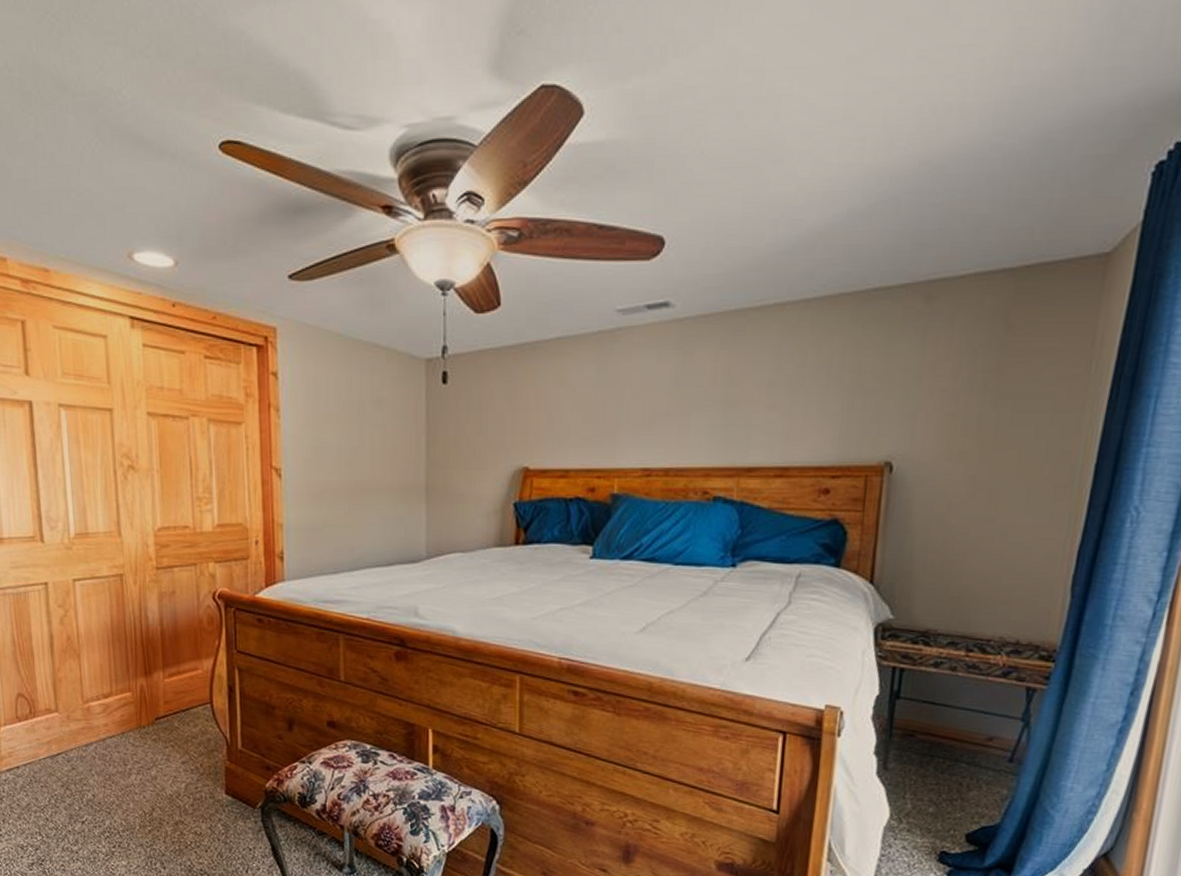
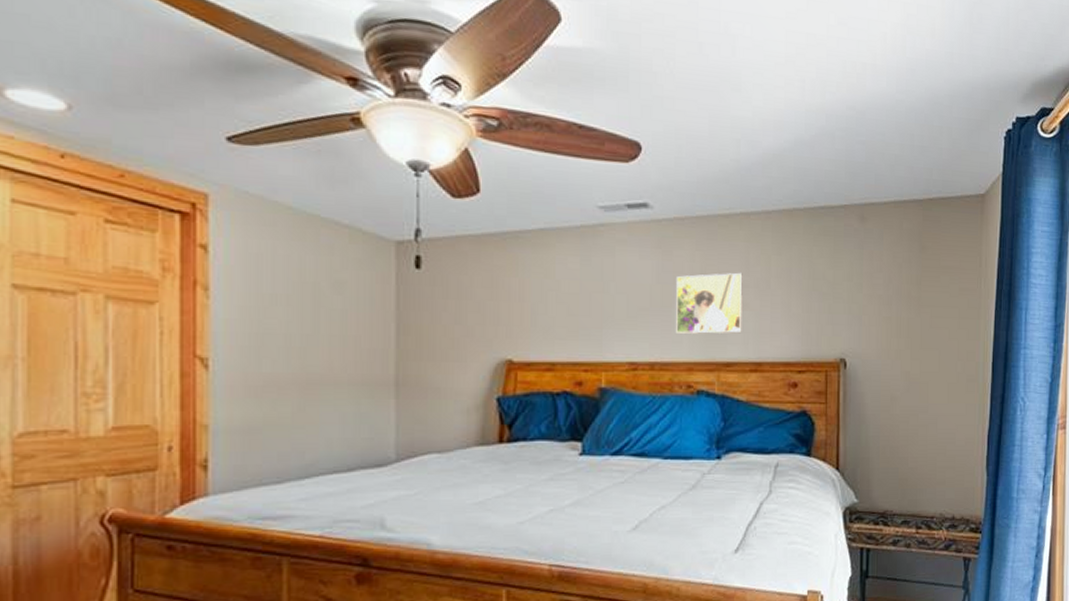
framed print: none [694,370,773,439] -> present [675,272,743,335]

